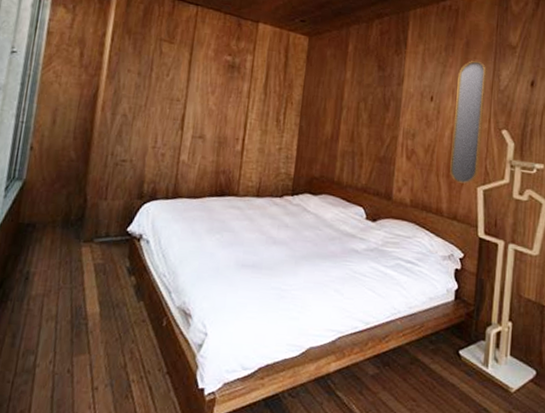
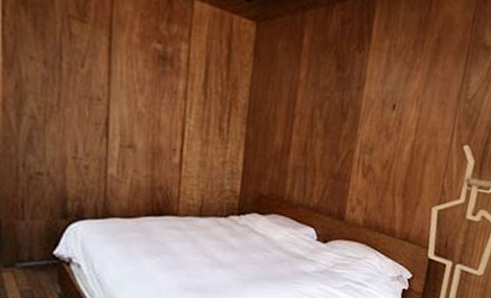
home mirror: present [450,60,487,184] -> none [406,62,457,204]

